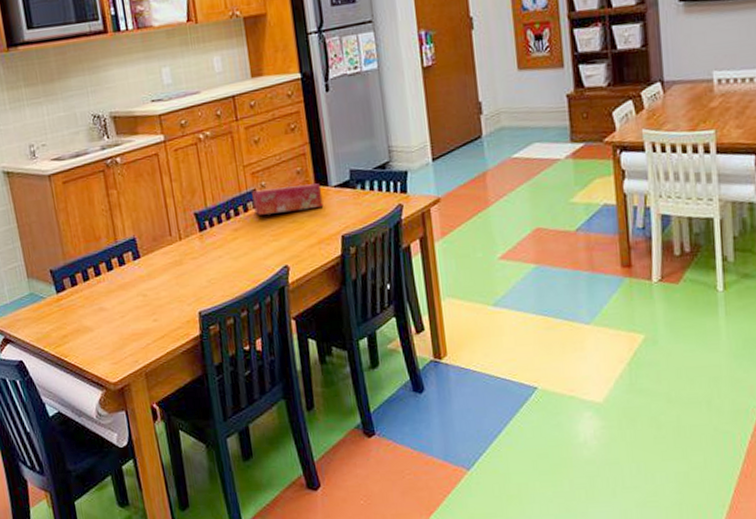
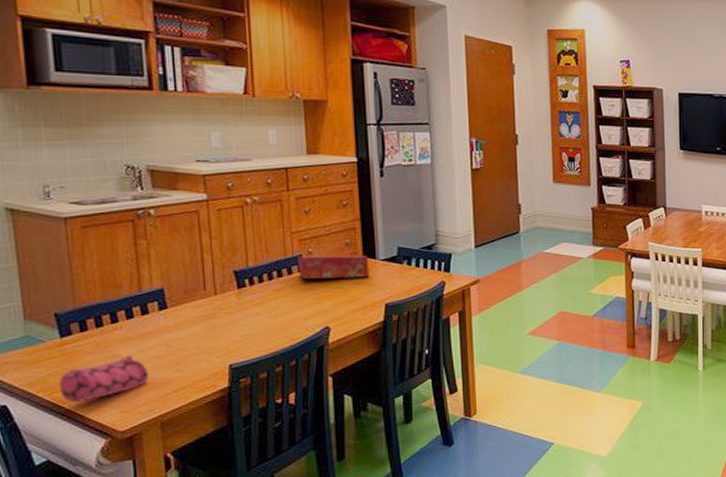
pencil case: none [60,307,131,357] -> present [59,355,149,403]

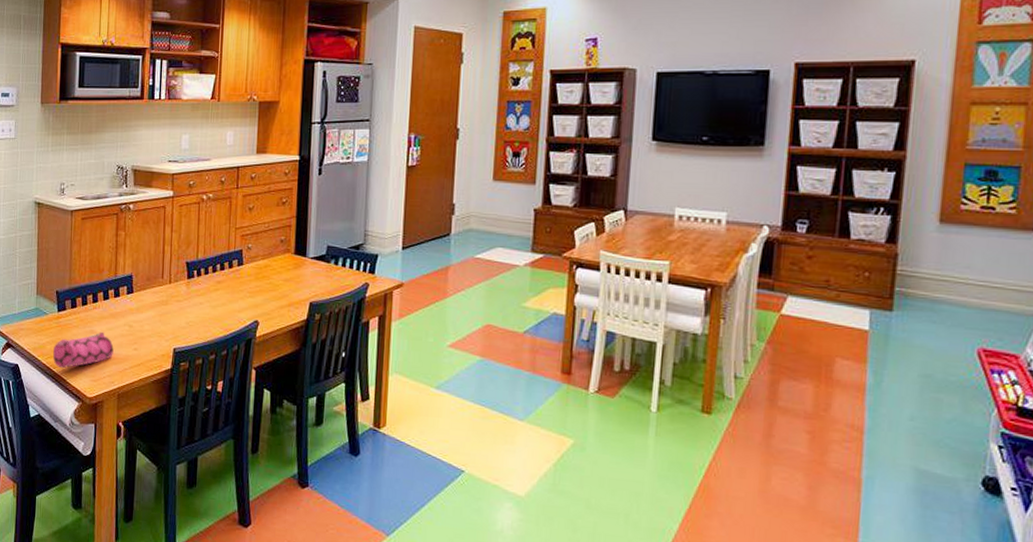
tissue box: present [298,256,370,279] -> none [238,251,300,275]

